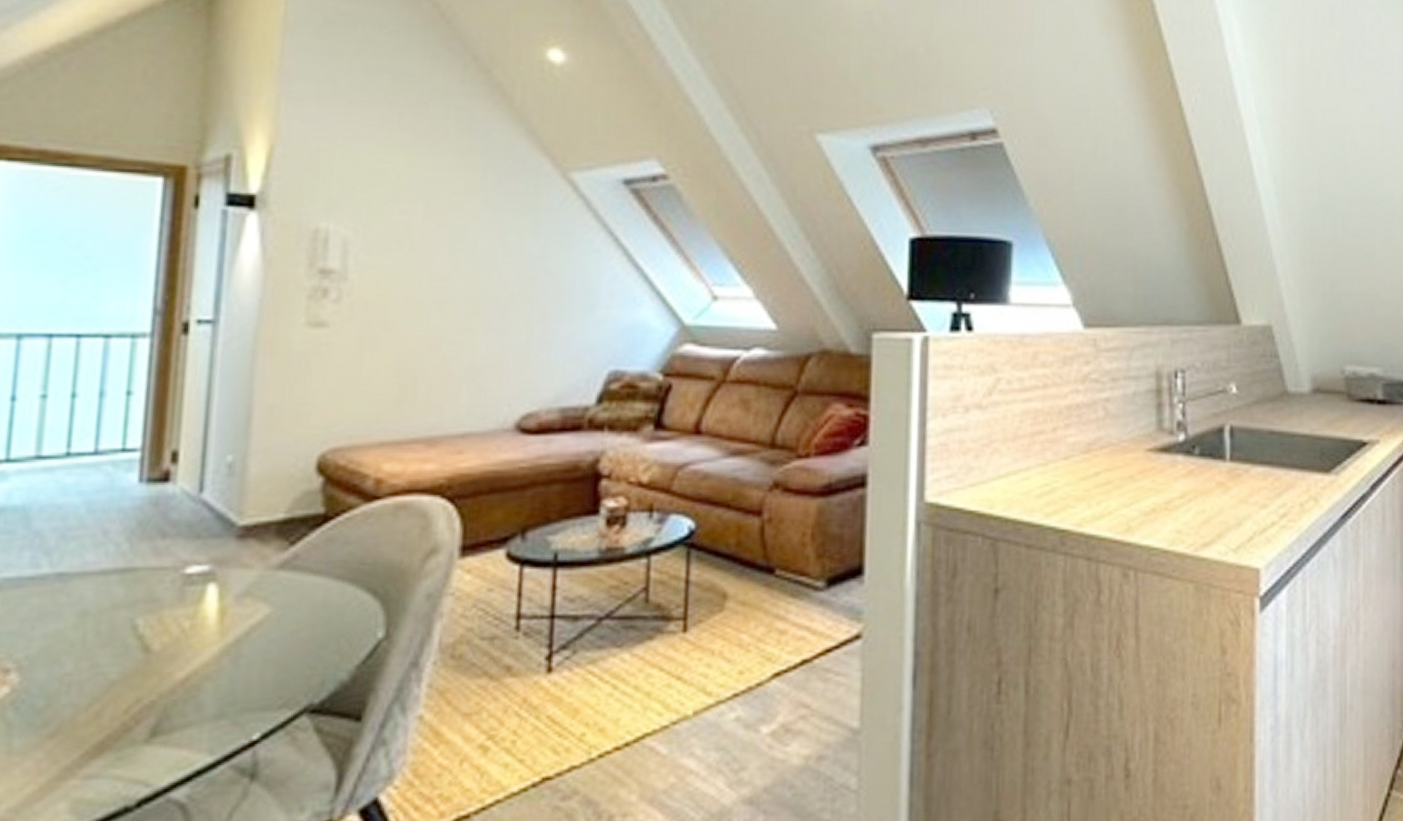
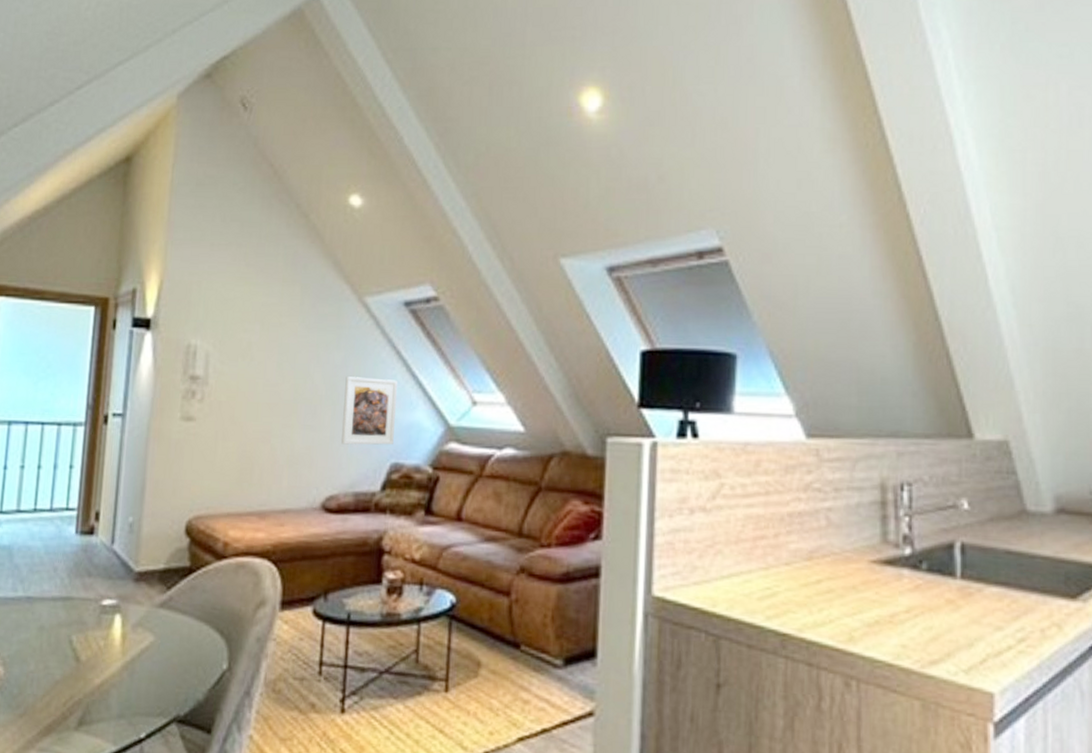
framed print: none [542,269,617,351] -> present [341,377,398,445]

